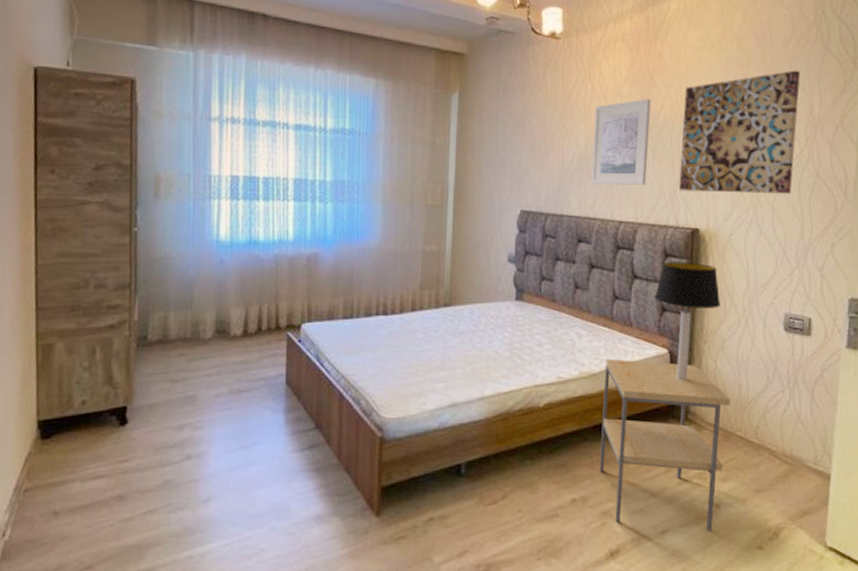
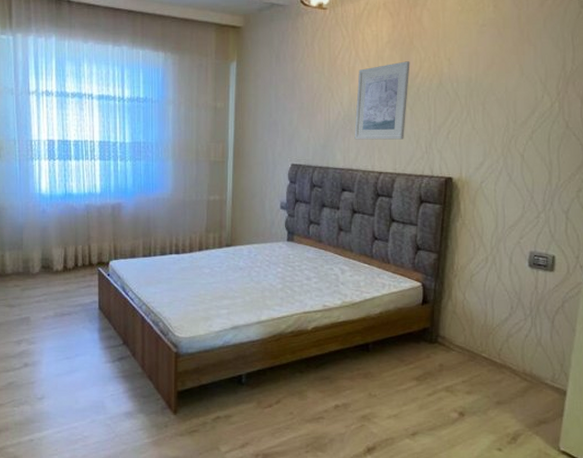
side table: present [599,358,730,531] -> none [359,290,476,435]
table lamp: present [654,262,720,381] -> none [409,207,470,310]
wall art: present [679,70,800,194] -> none [435,28,554,145]

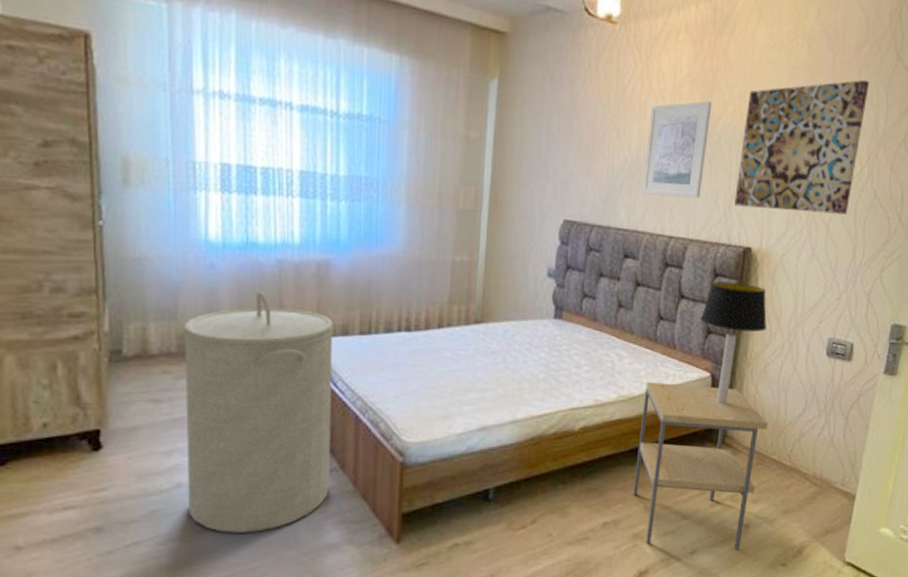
laundry hamper: none [26,228,125,401] -> present [182,291,334,533]
side table: none [359,290,476,435] -> present [633,381,768,550]
table lamp: none [409,207,470,310] -> present [700,281,767,405]
wall art: none [435,28,554,145] -> present [735,79,869,215]

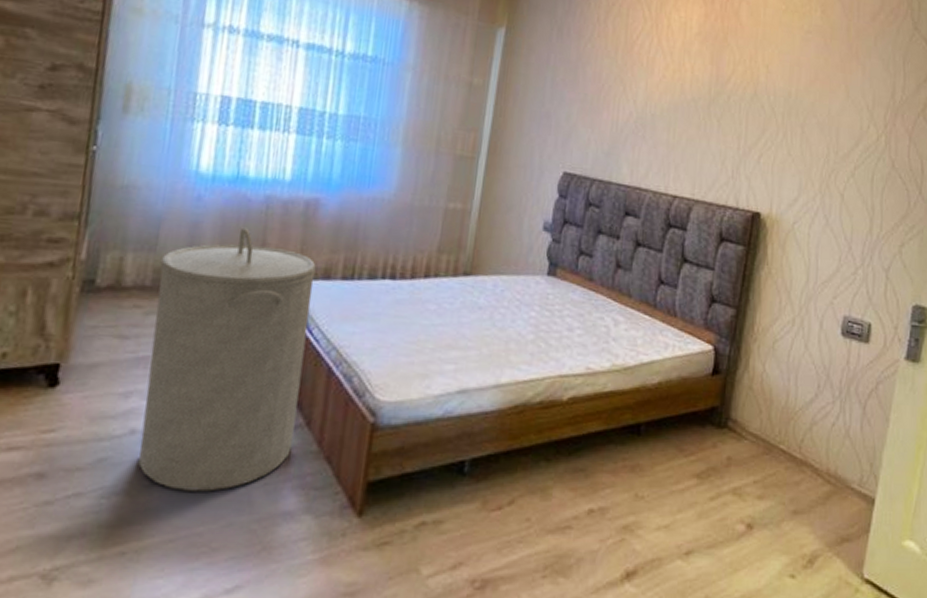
side table: present [633,381,768,550] -> none [623,351,776,555]
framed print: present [642,101,712,198] -> none [646,60,722,158]
table lamp: present [700,281,767,405] -> none [703,246,776,383]
wall art: present [735,79,869,215] -> none [743,47,885,184]

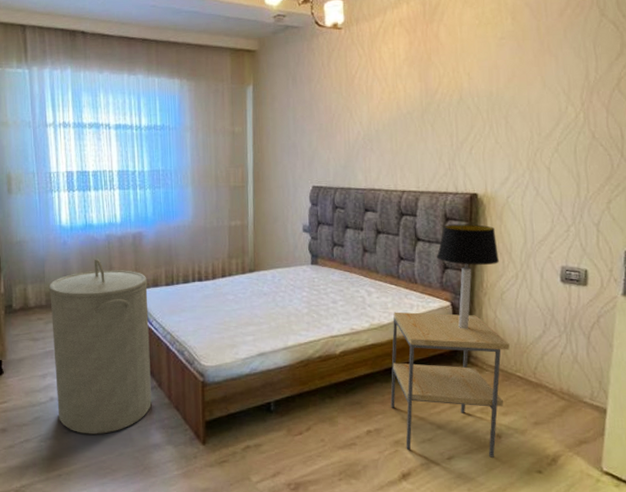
side table: none [623,351,776,555] -> present [390,312,510,458]
table lamp: none [703,246,776,383] -> present [436,224,499,329]

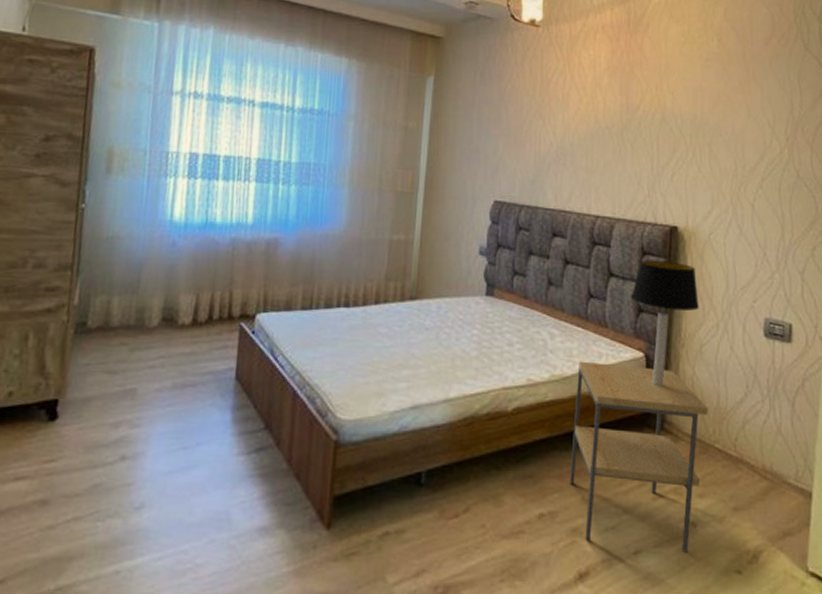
laundry hamper: present [48,259,152,434] -> none [129,268,278,511]

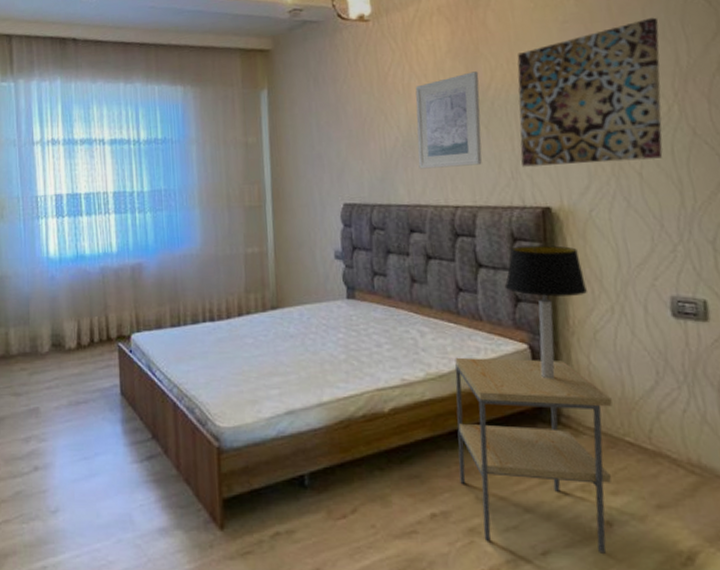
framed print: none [568,91,631,179] -> present [415,71,482,169]
wall art: none [658,69,781,194] -> present [517,17,663,167]

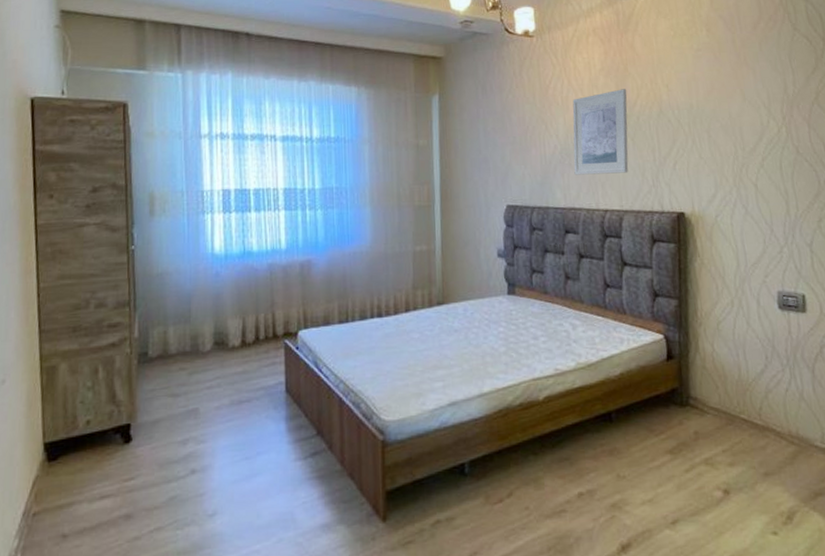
side table: present [455,357,613,553] -> none [601,347,731,519]
table lamp: present [504,245,587,379] -> none [645,246,712,366]
wall art: present [517,17,663,167] -> none [659,51,773,176]

